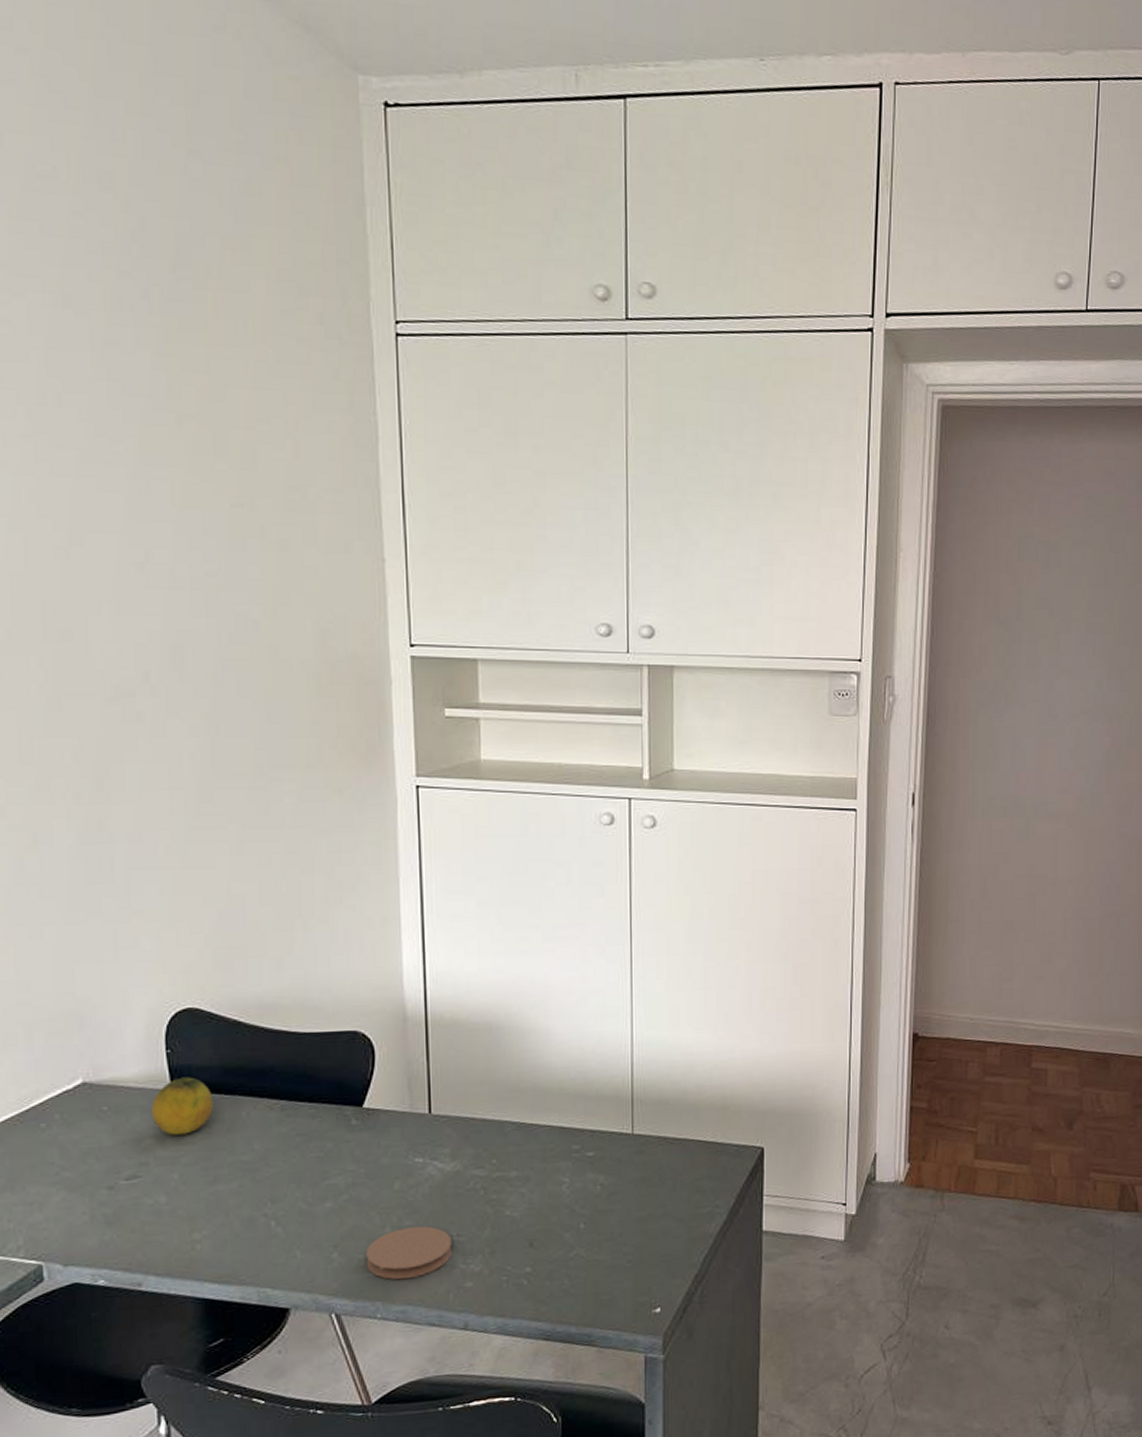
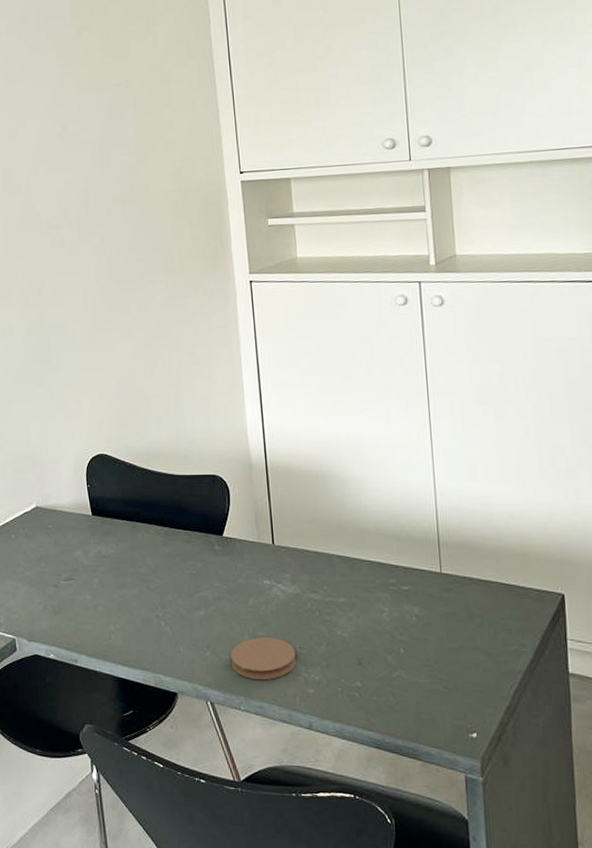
fruit: present [150,1077,213,1135] -> none [79,506,119,549]

